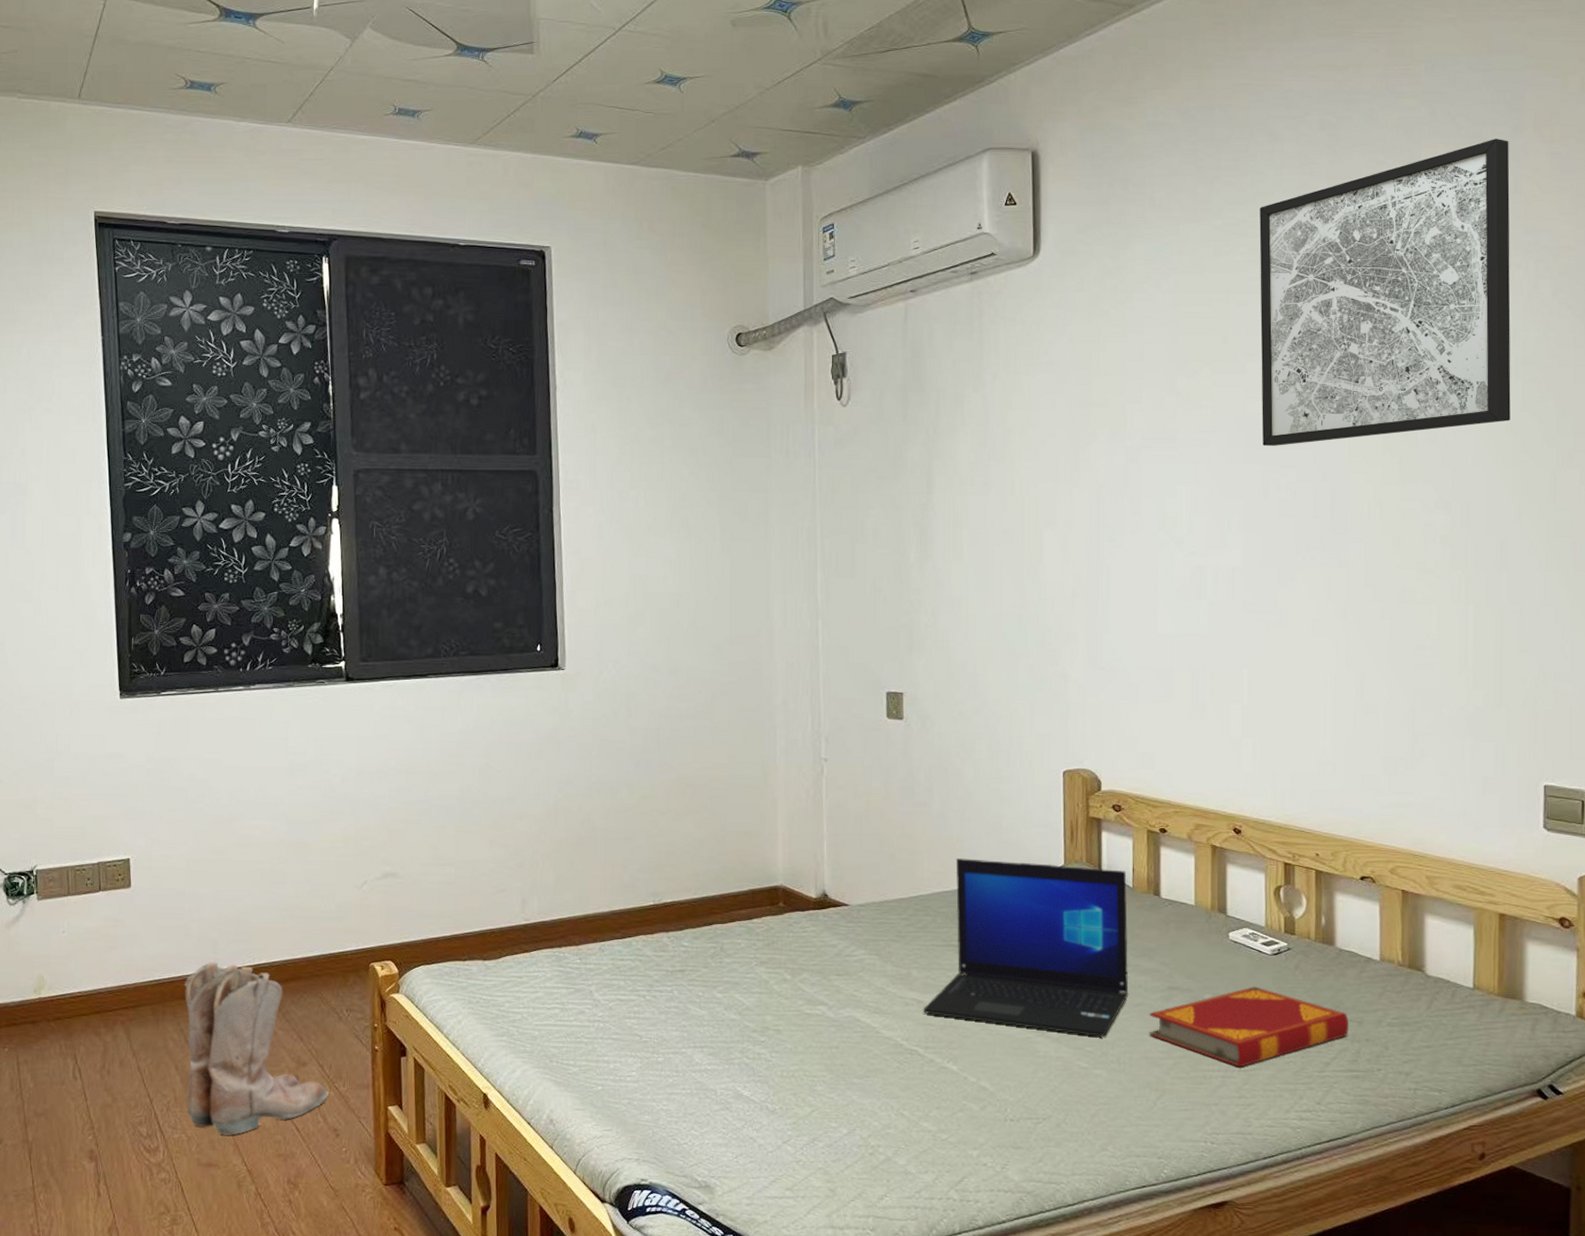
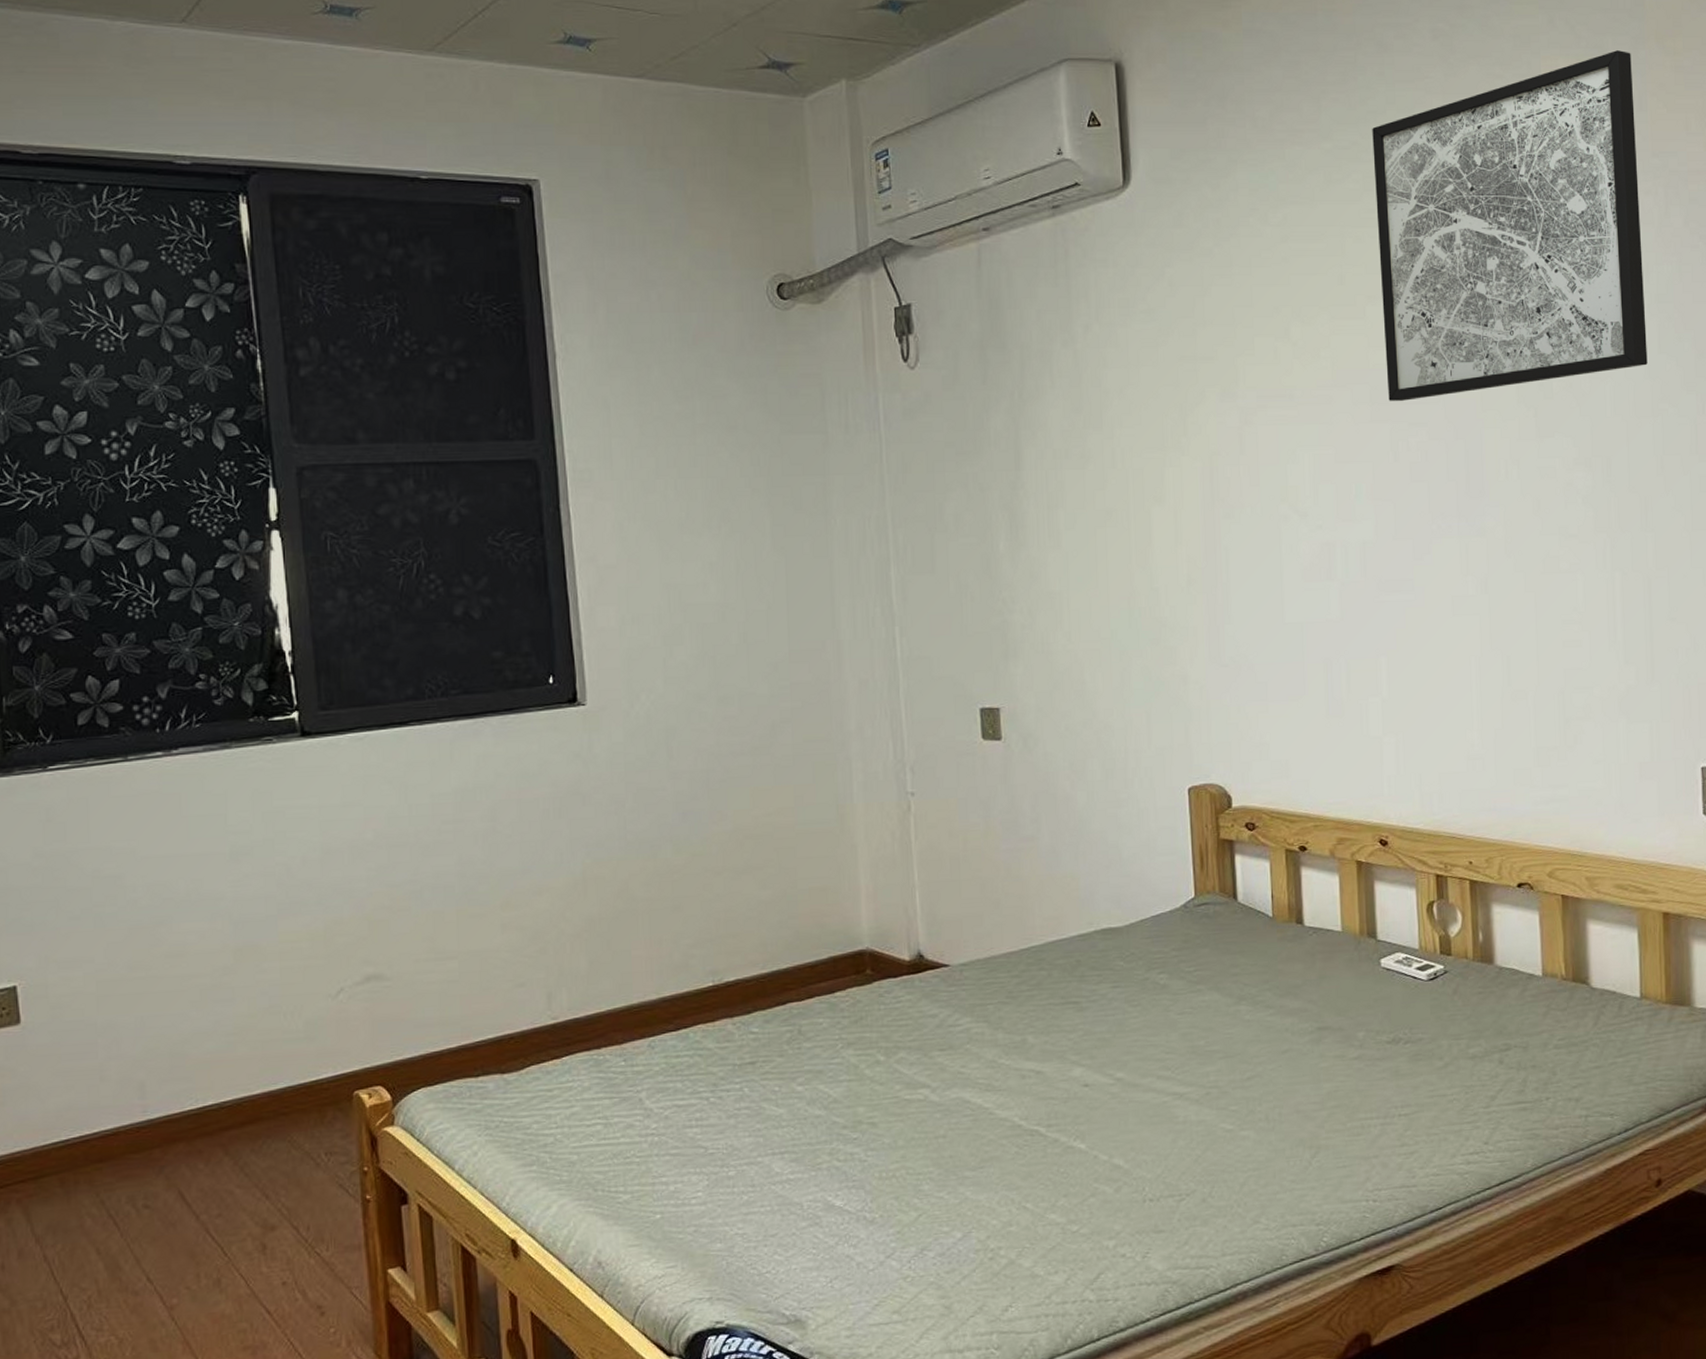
boots: present [184,961,330,1135] -> none [102,1109,309,1331]
laptop: present [923,858,1129,1037] -> none [1042,897,1275,1093]
hardback book: present [1149,986,1349,1067] -> none [1298,1018,1514,1112]

